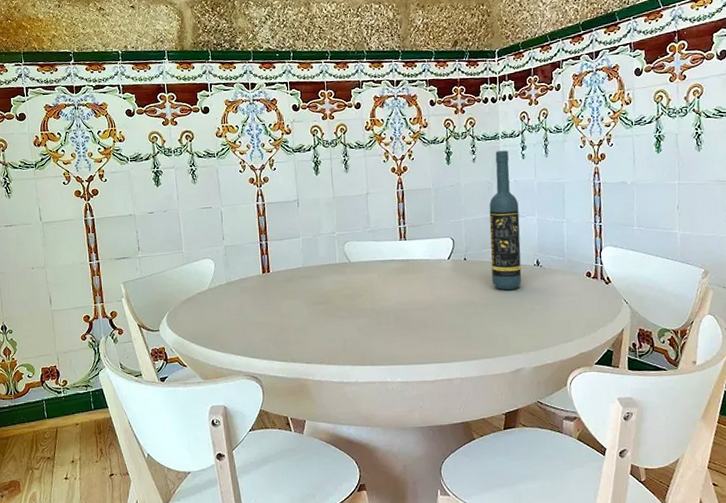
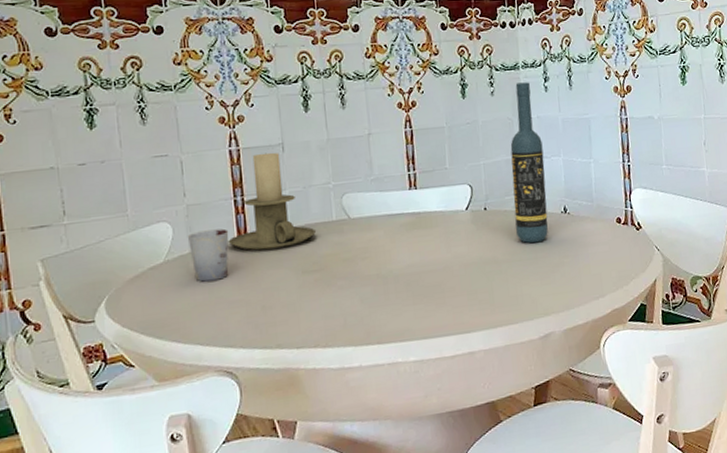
cup: none [225,266,256,306] -> present [187,228,229,282]
candle holder: none [255,207,323,284] -> present [228,152,316,251]

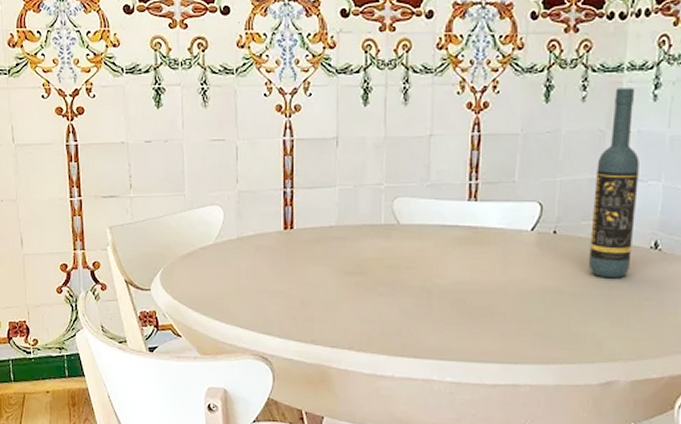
cup: present [187,228,229,282] -> none [236,218,276,268]
candle holder: present [228,152,316,251] -> none [274,146,362,245]

